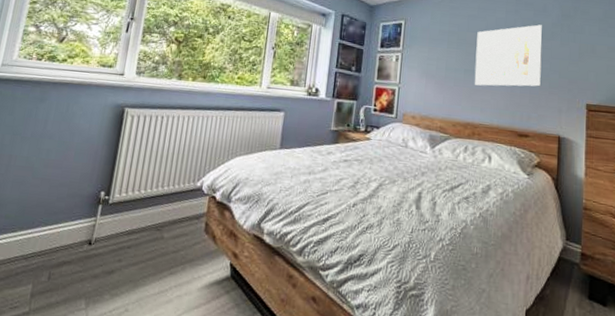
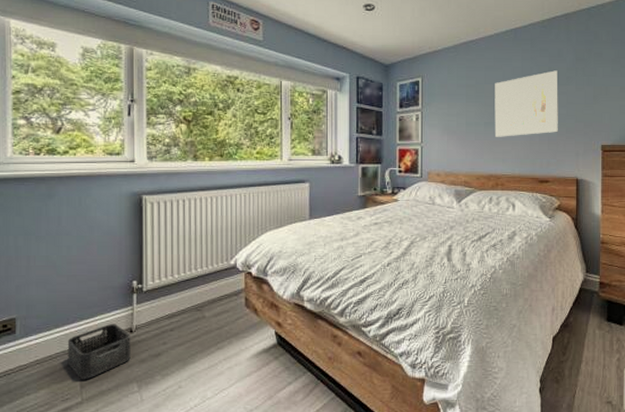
storage bin: none [23,233,89,289] -> present [67,324,131,380]

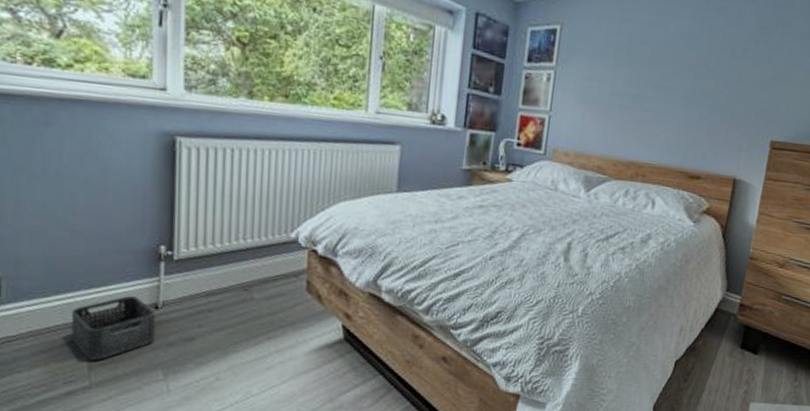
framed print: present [494,70,558,137] -> none [643,38,734,119]

